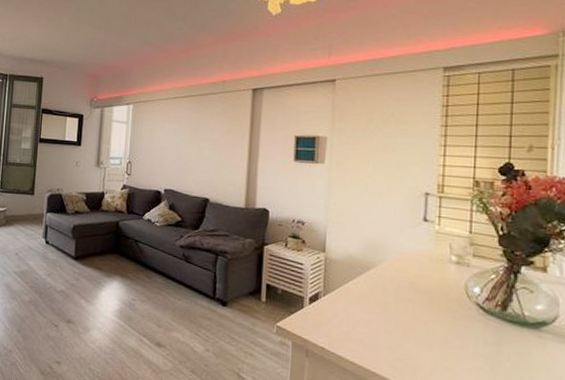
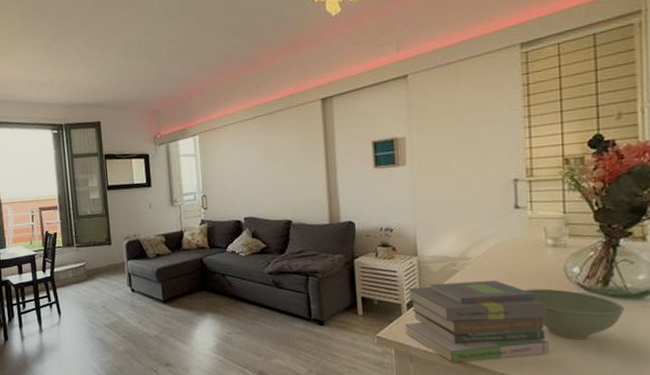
books: none [304,281,445,370] -> present [404,279,551,363]
bowl: none [425,301,520,361] -> present [524,288,624,340]

